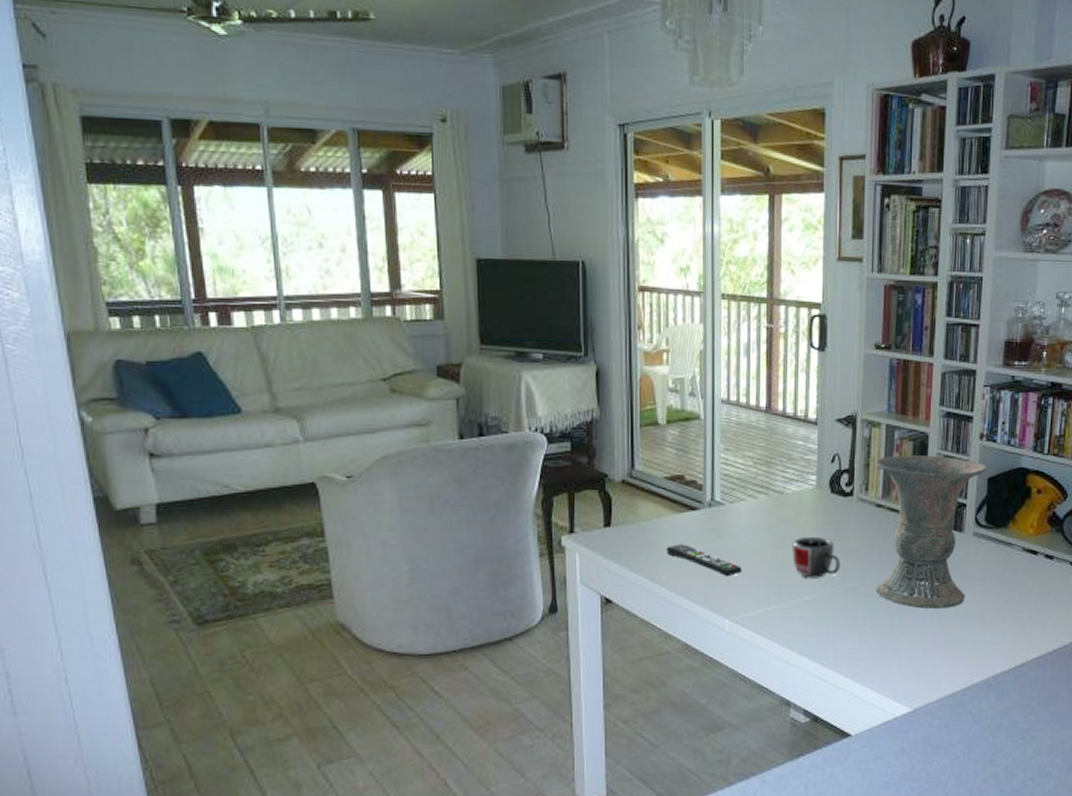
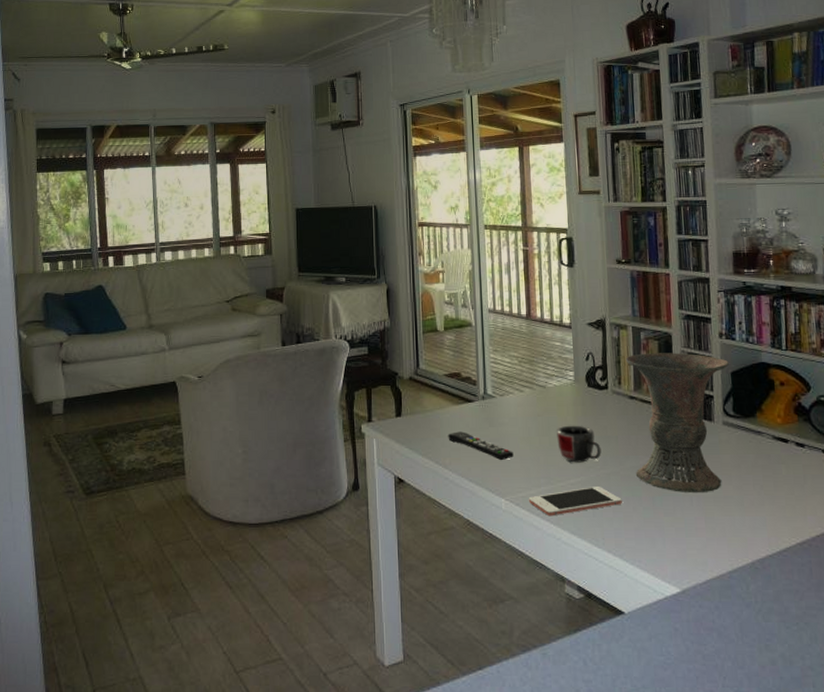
cell phone: none [756,604,859,638] -> present [528,487,622,517]

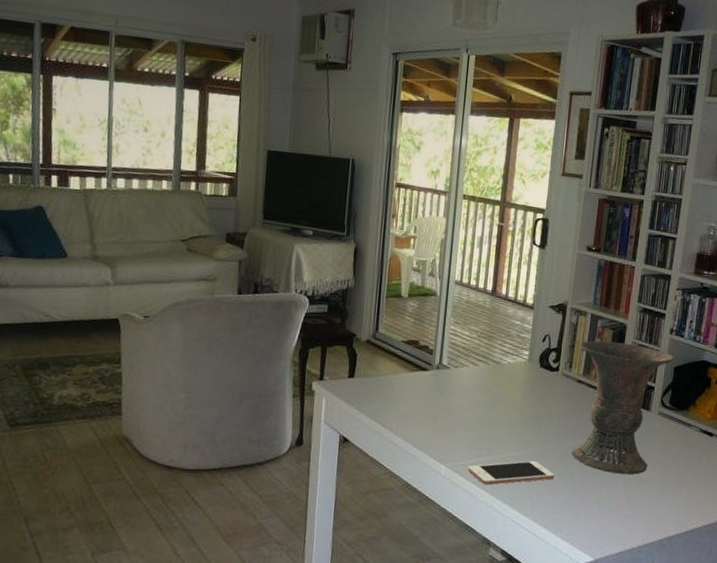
remote control: present [448,431,514,461] -> none [398,397,460,430]
mug: present [557,425,602,463] -> none [503,401,543,438]

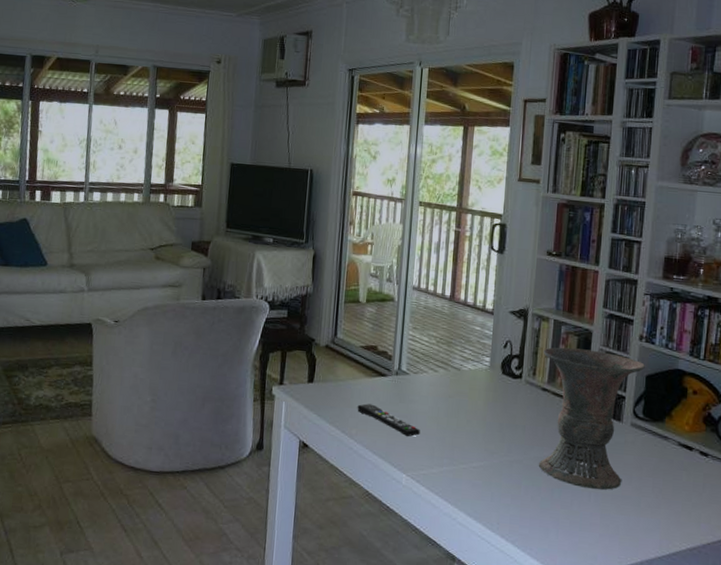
remote control: none [398,397,460,430] -> present [357,403,420,437]
cell phone: present [467,461,555,485] -> none [429,472,522,497]

